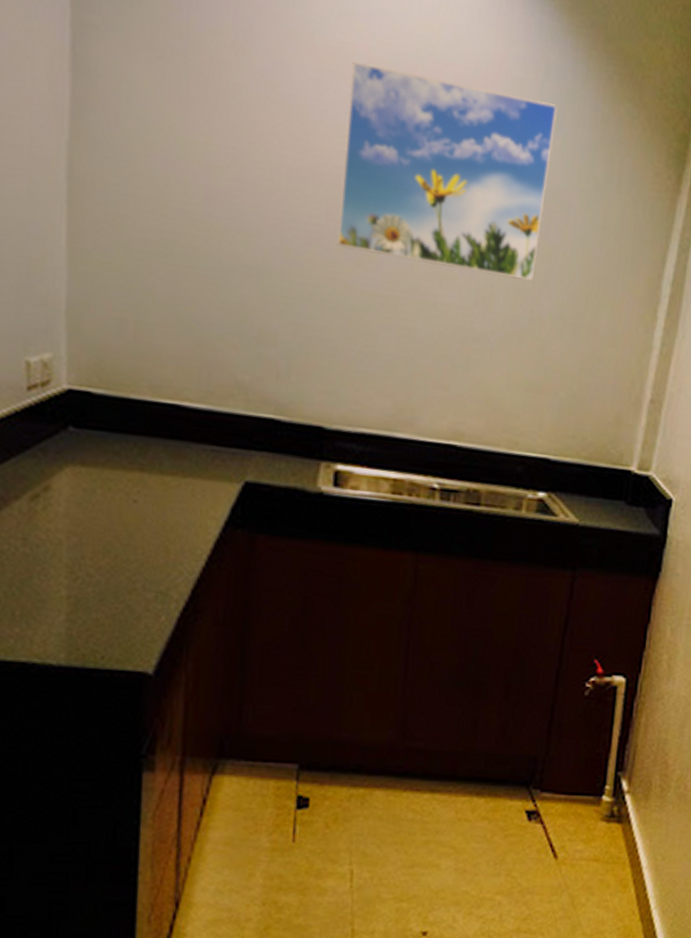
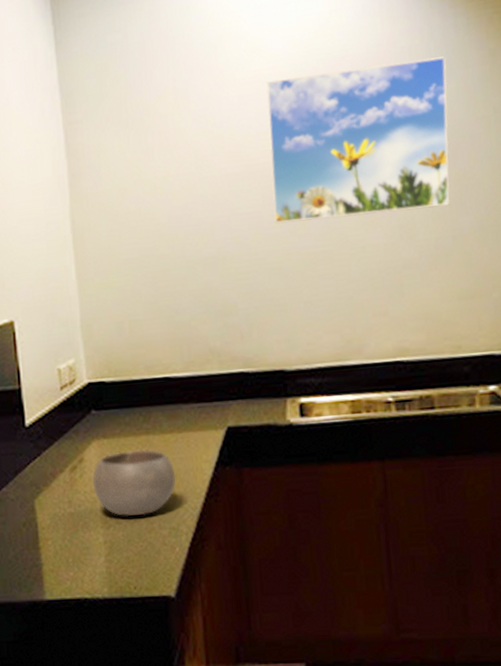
bowl: none [59,486,172,572] -> present [92,449,176,516]

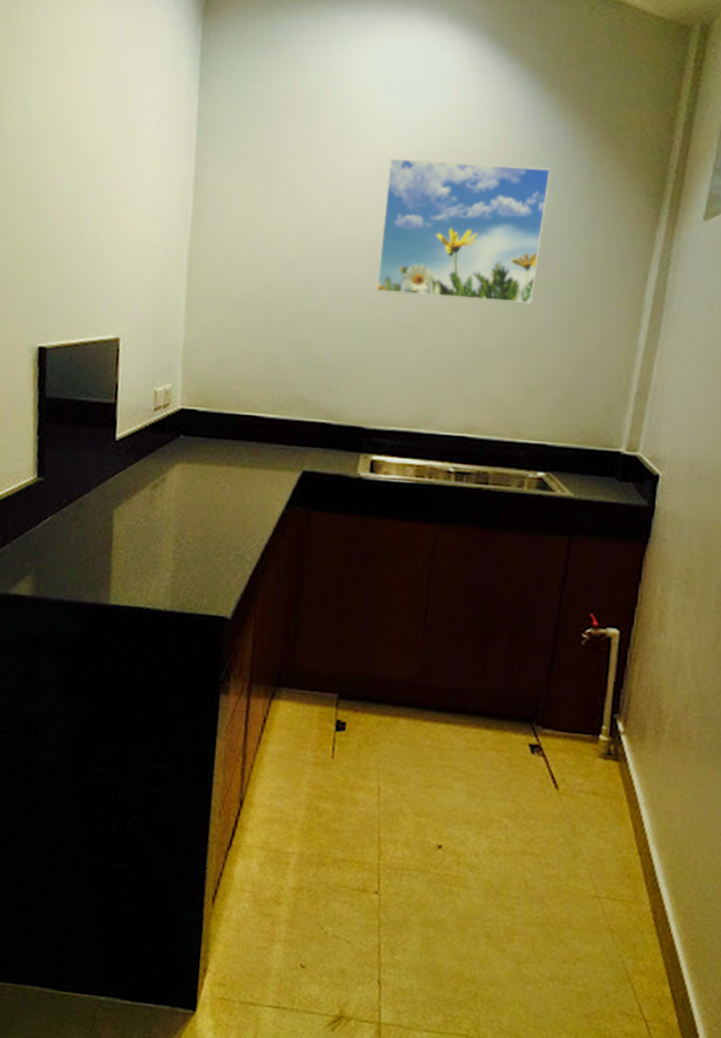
bowl: present [92,449,176,516] -> none [171,477,249,540]

